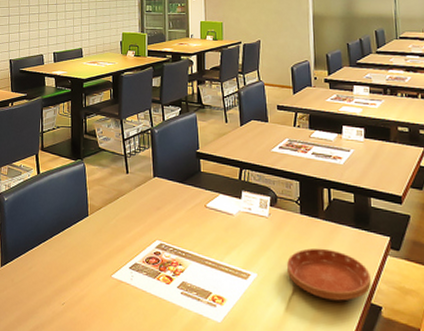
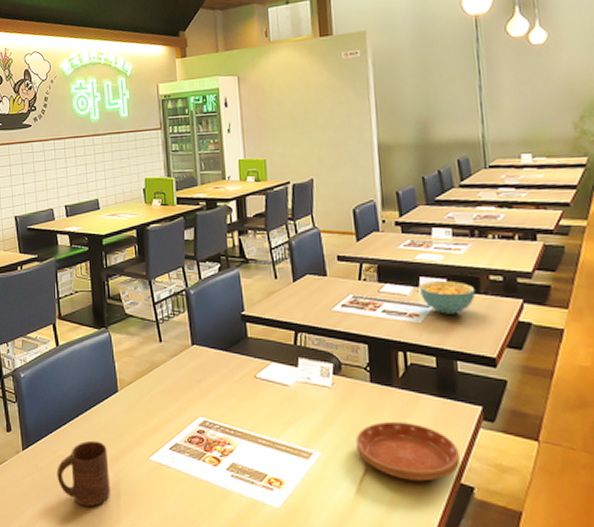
cup: none [30,259,76,320] -> present [56,440,110,508]
cereal bowl: none [342,130,387,158] -> present [418,281,476,314]

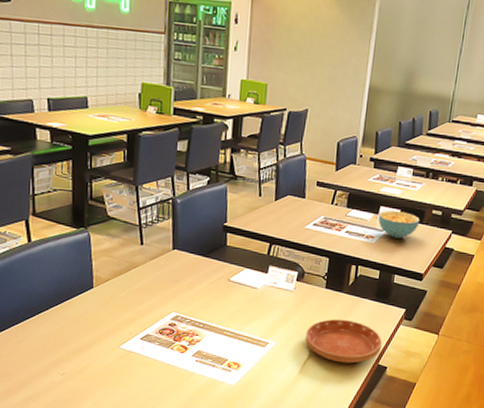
cup: present [56,440,110,508] -> none [21,331,78,389]

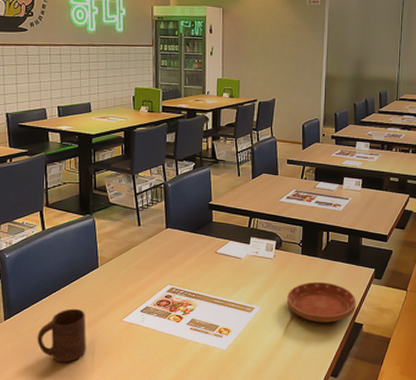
cup: none [21,331,78,389] -> present [37,308,86,363]
cereal bowl: present [378,210,420,239] -> none [342,181,380,205]

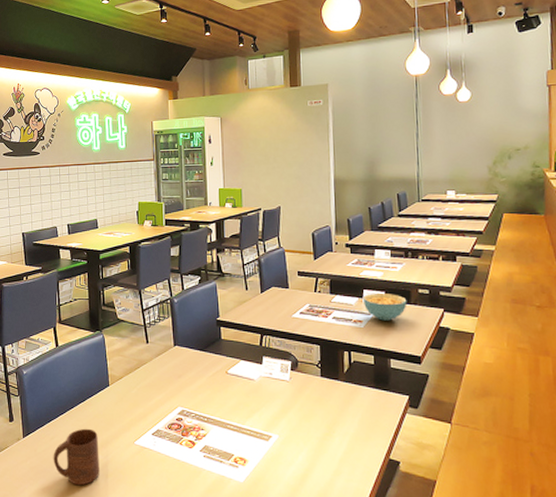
saucer: present [286,281,356,323] -> none [307,408,390,458]
cereal bowl: none [342,181,380,205] -> present [362,294,407,321]

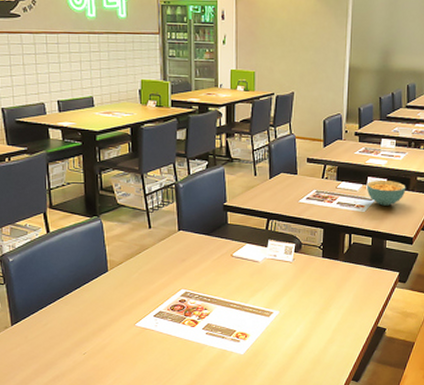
cup: present [53,428,100,486] -> none [46,313,98,368]

